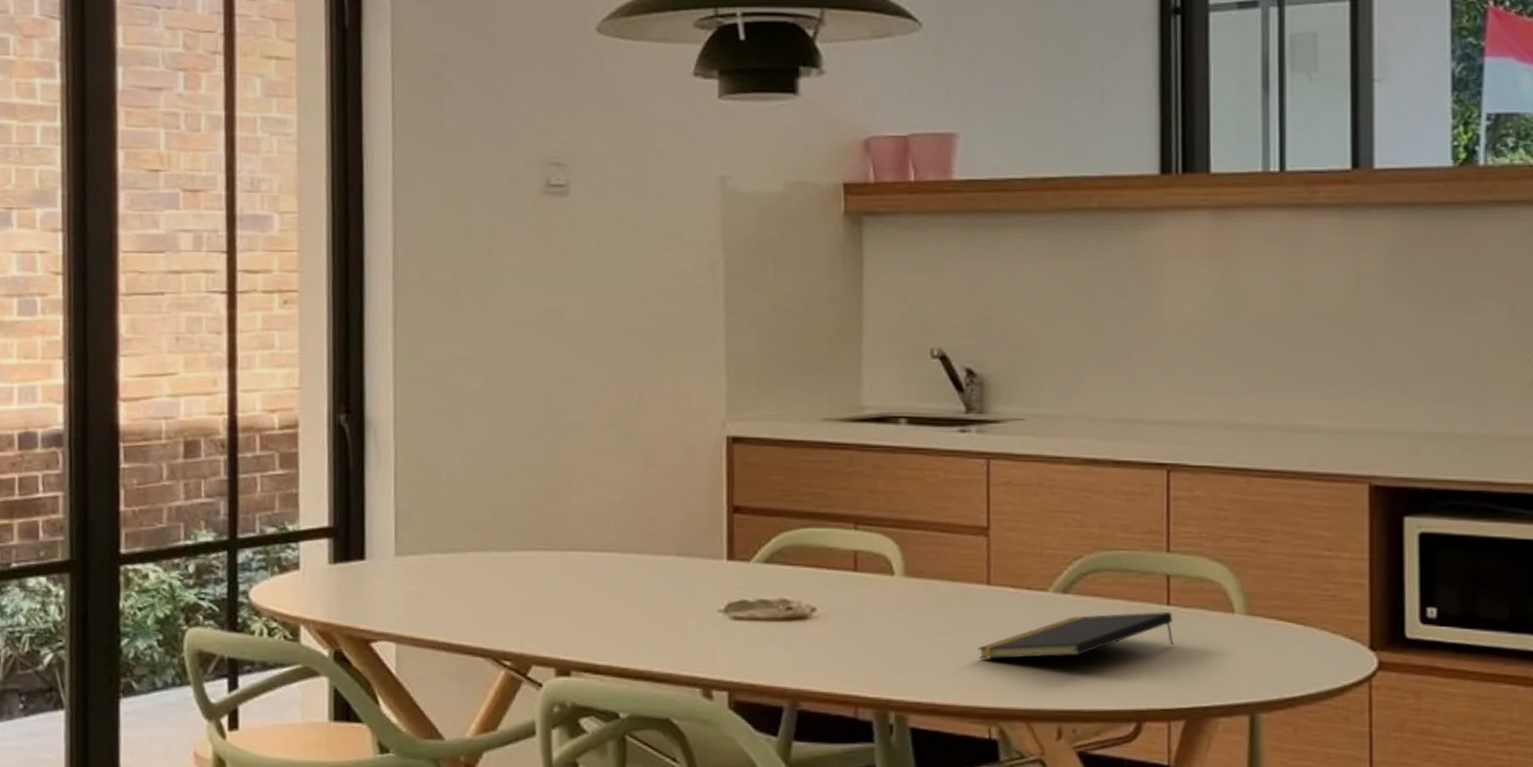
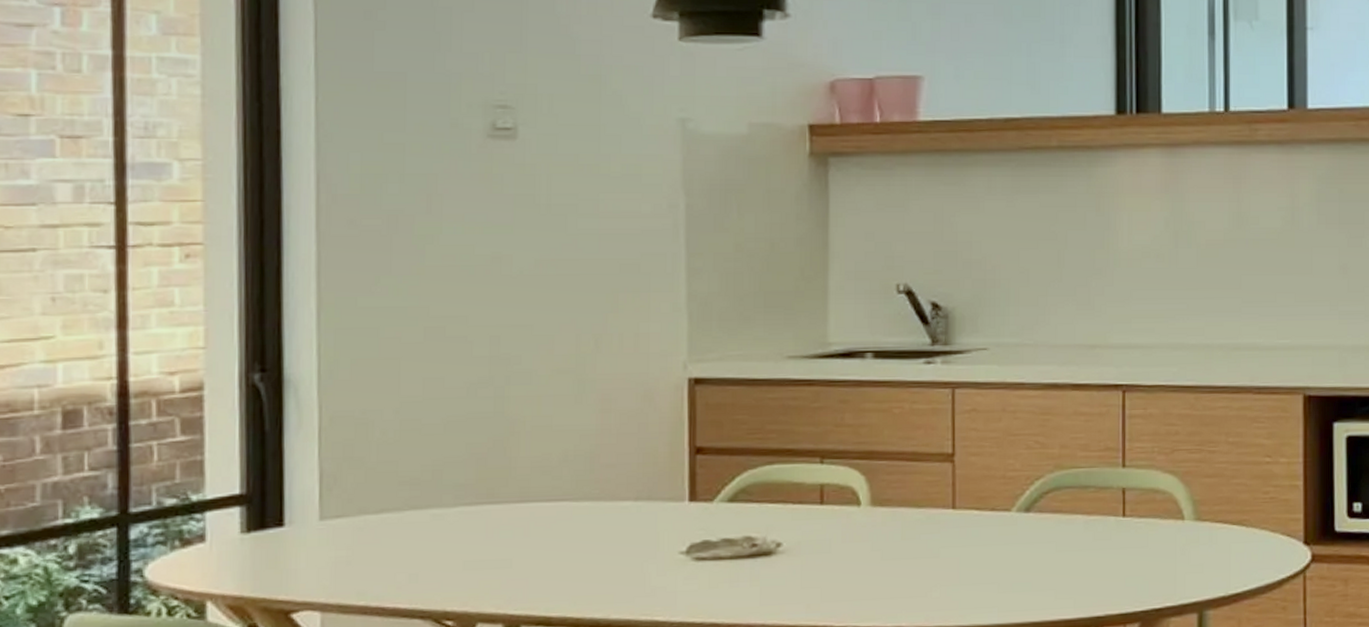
notepad: present [978,612,1174,659] -> none [943,523,1129,581]

